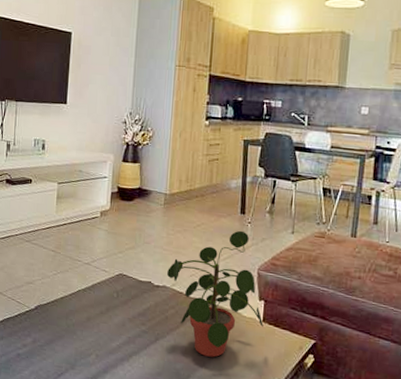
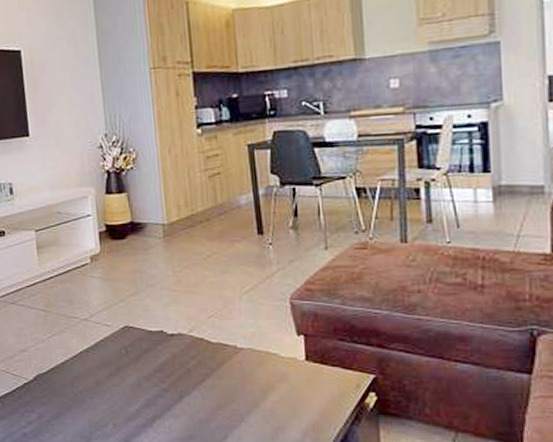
potted plant: present [167,230,263,358] -> none [180,254,307,410]

